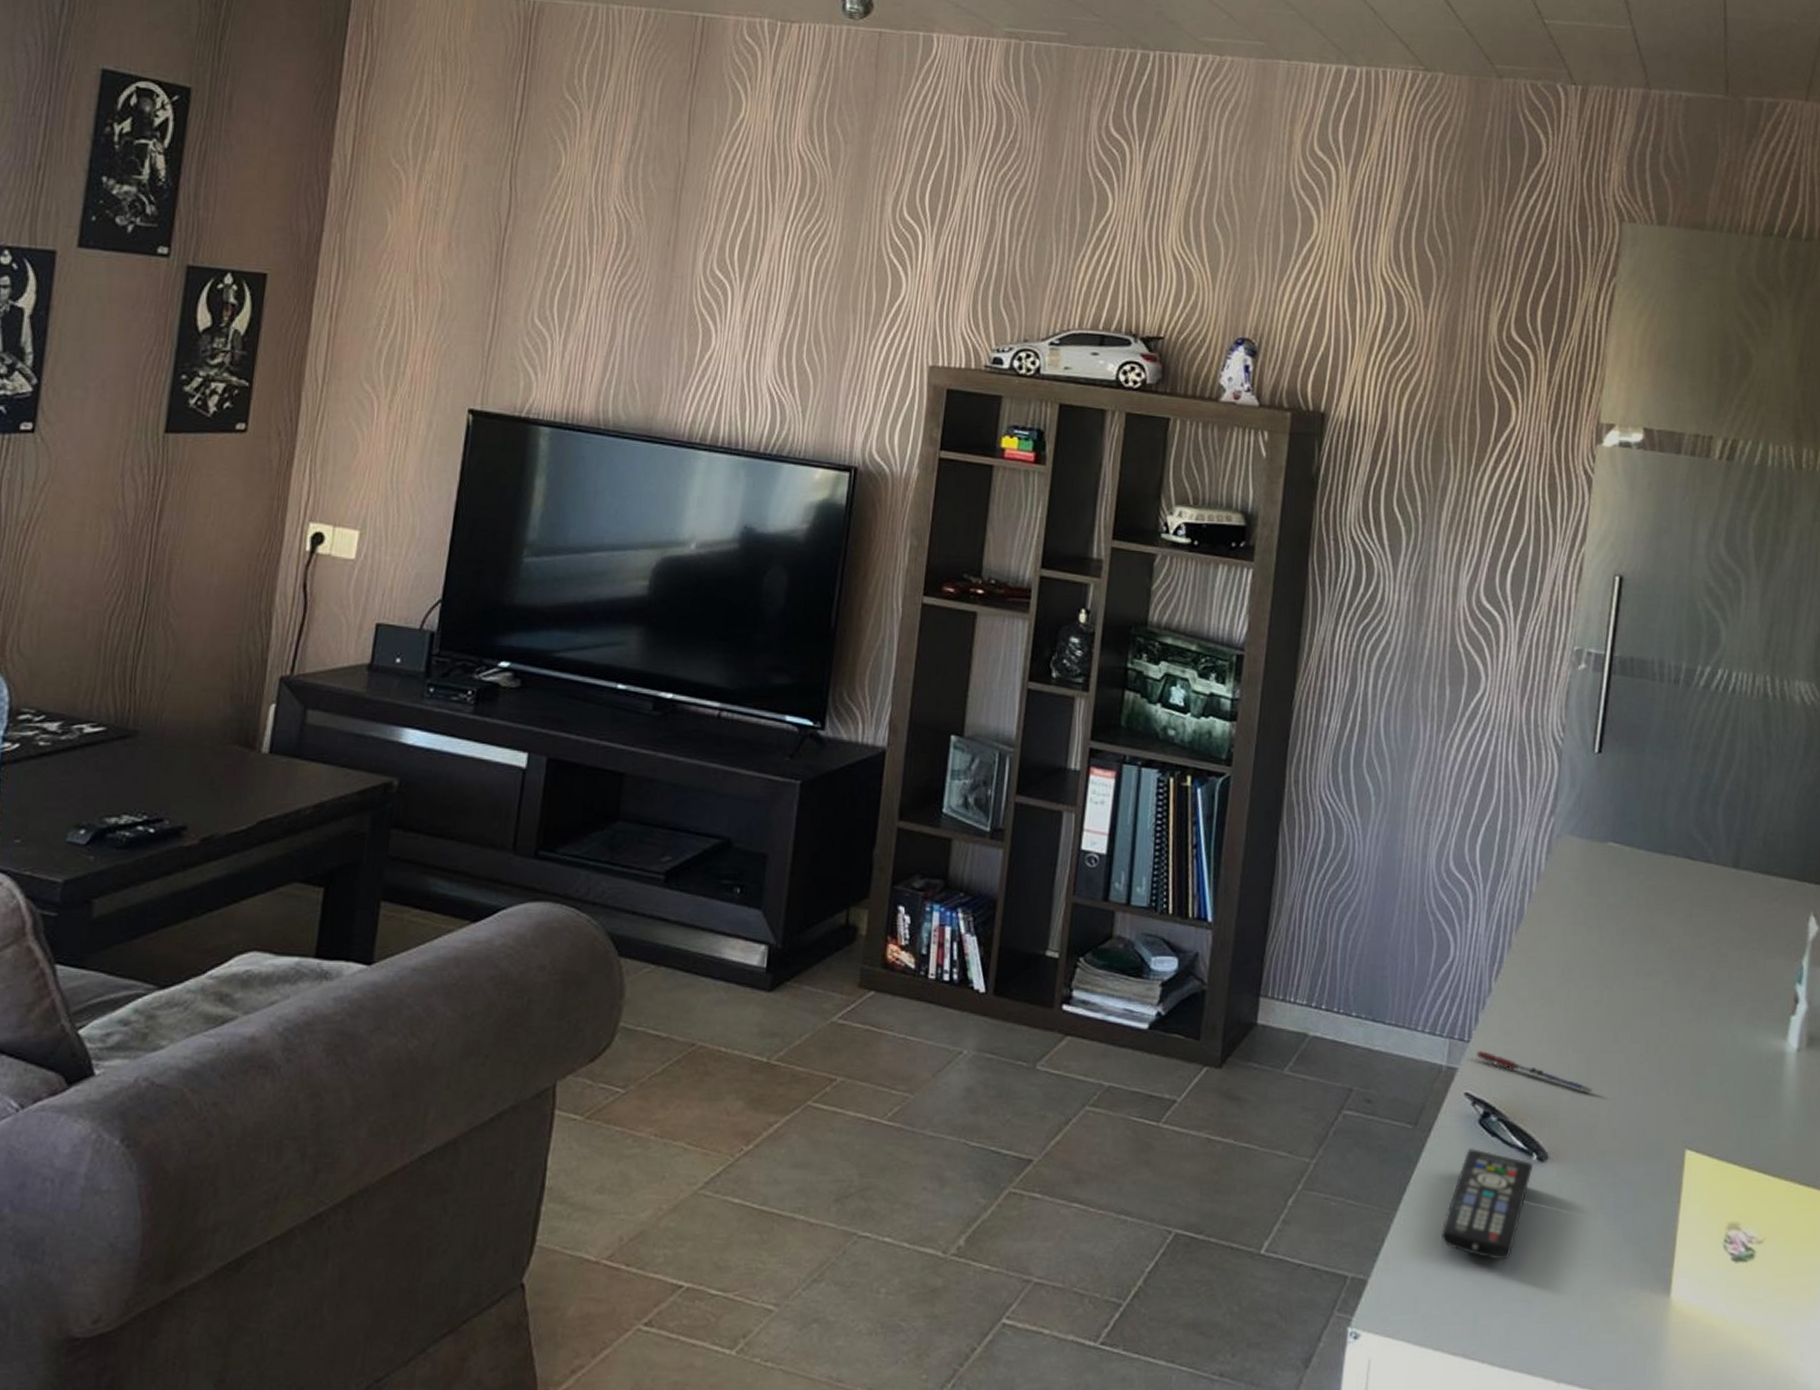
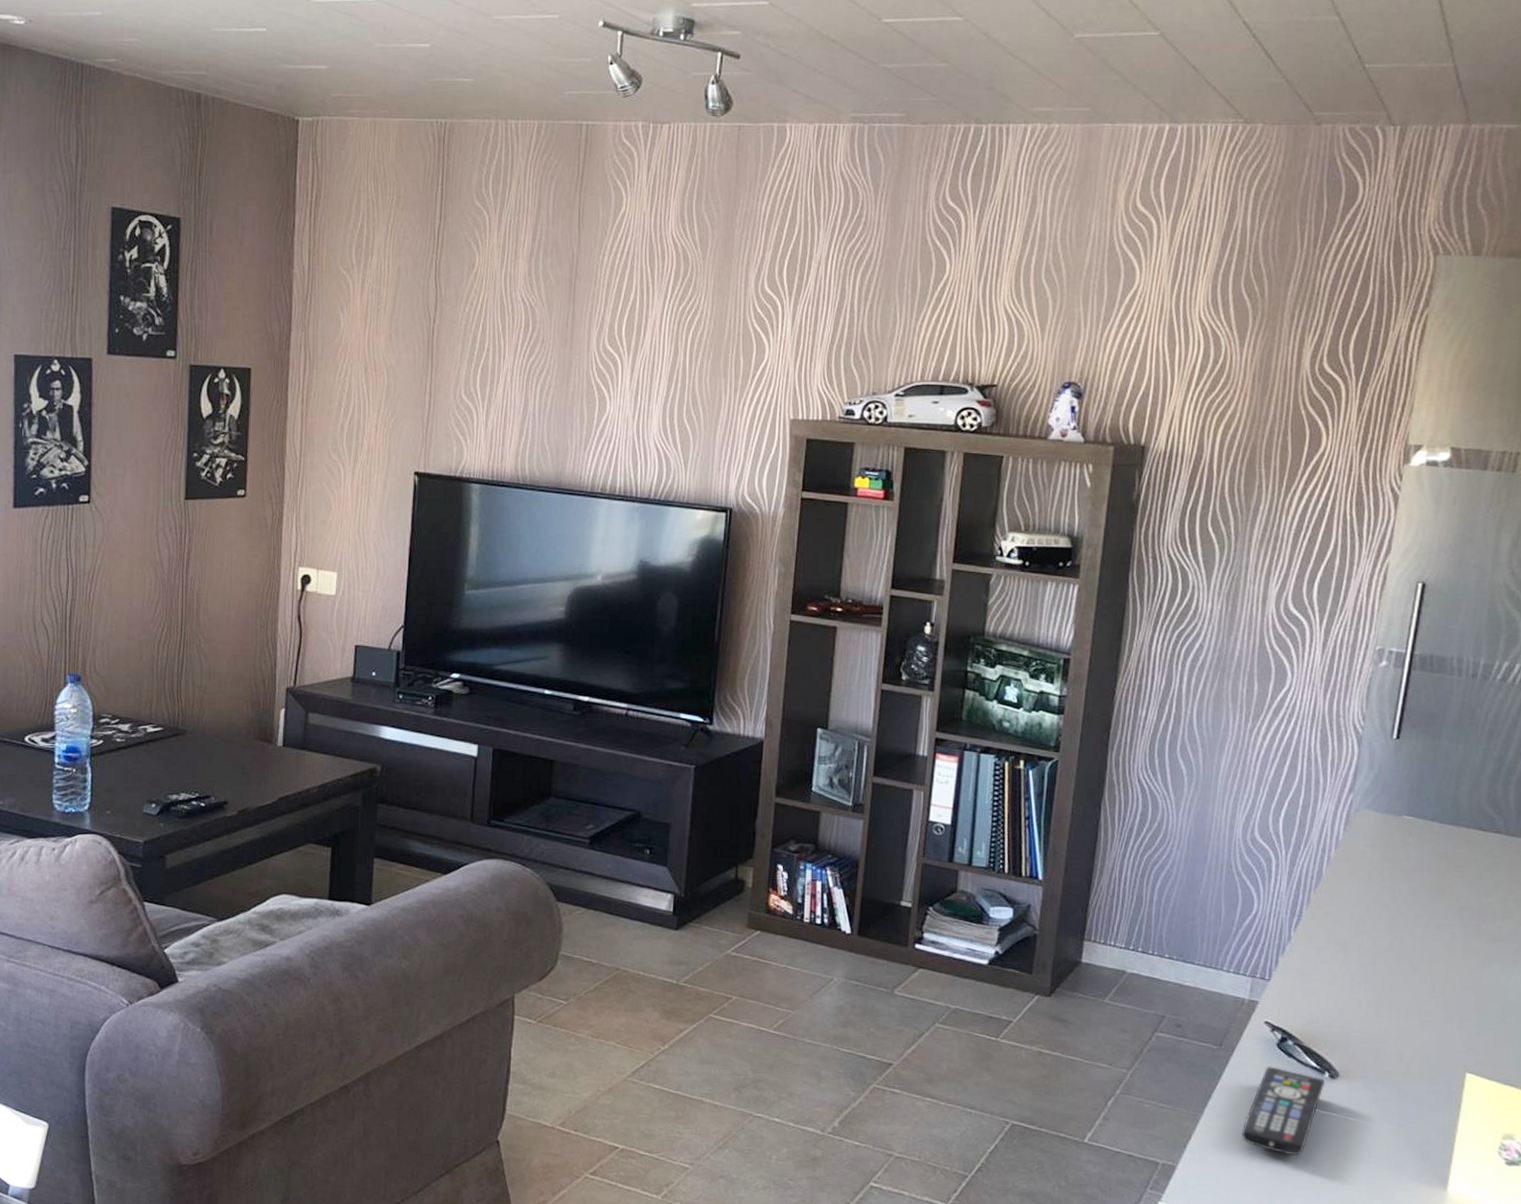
pen: present [1477,1051,1592,1092] -> none [1276,988,1381,1024]

